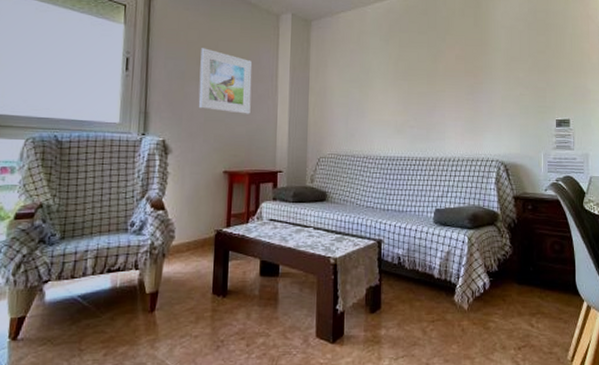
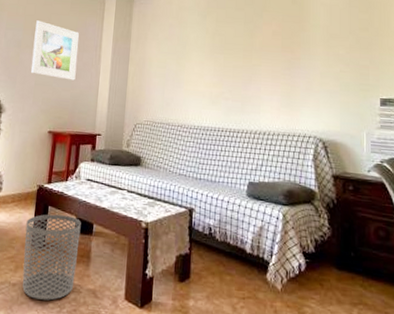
waste bin: none [204,259,266,348] -> present [22,214,81,301]

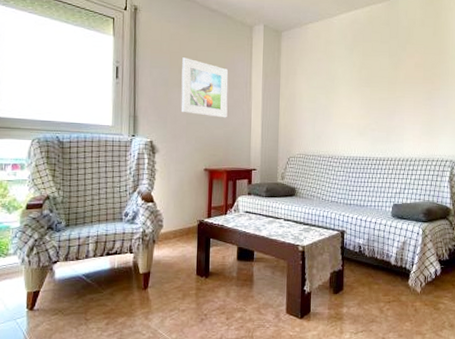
waste bin: present [22,214,81,301] -> none [189,246,243,321]

